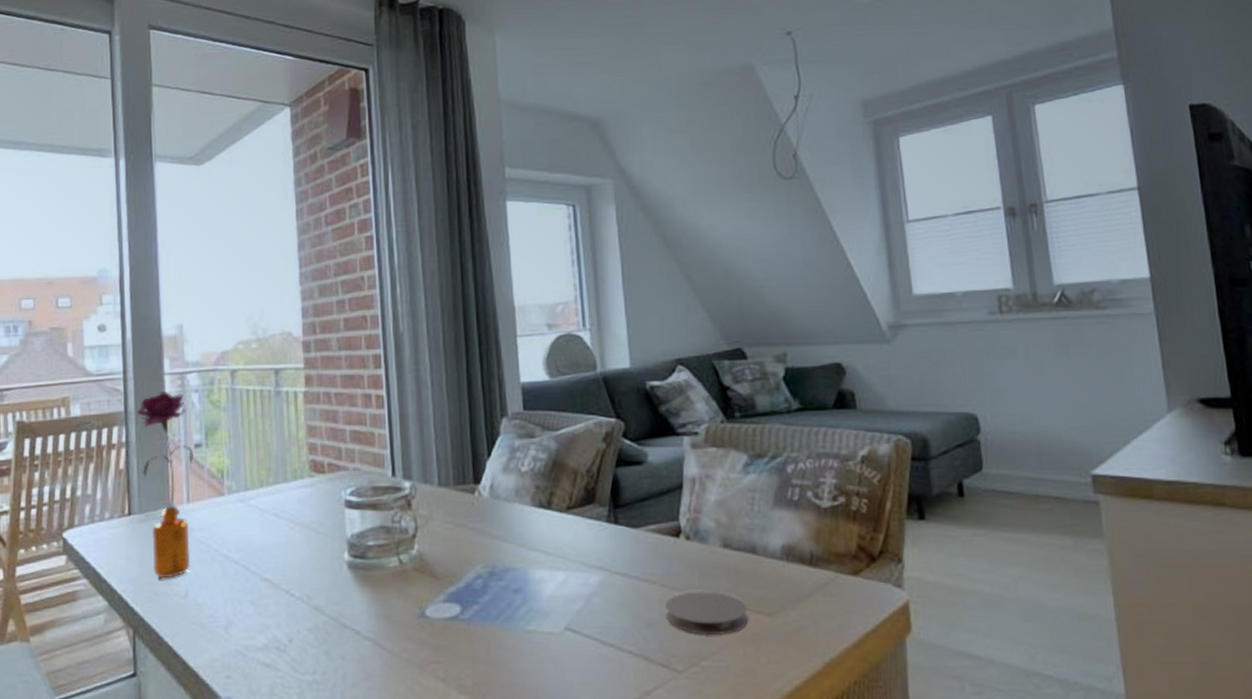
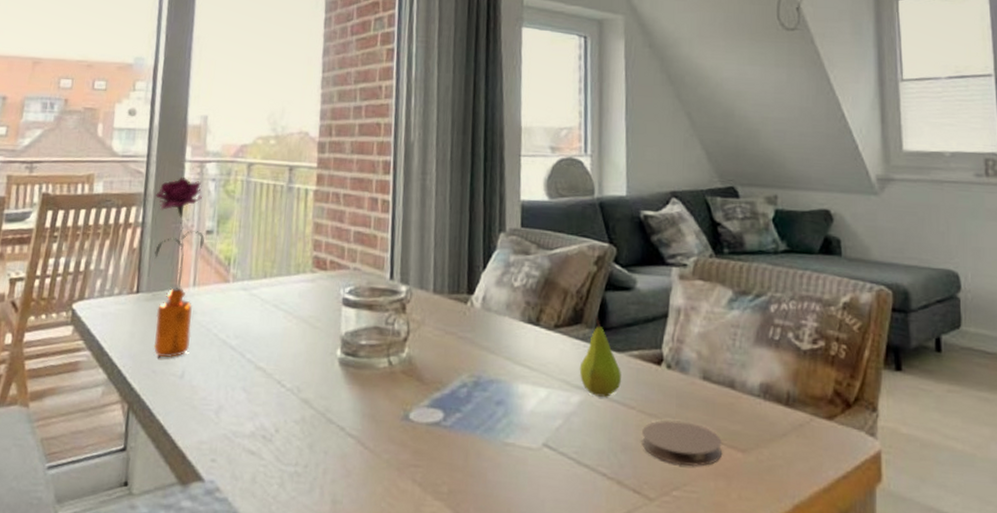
fruit: none [596,493,640,575] -> present [579,316,621,397]

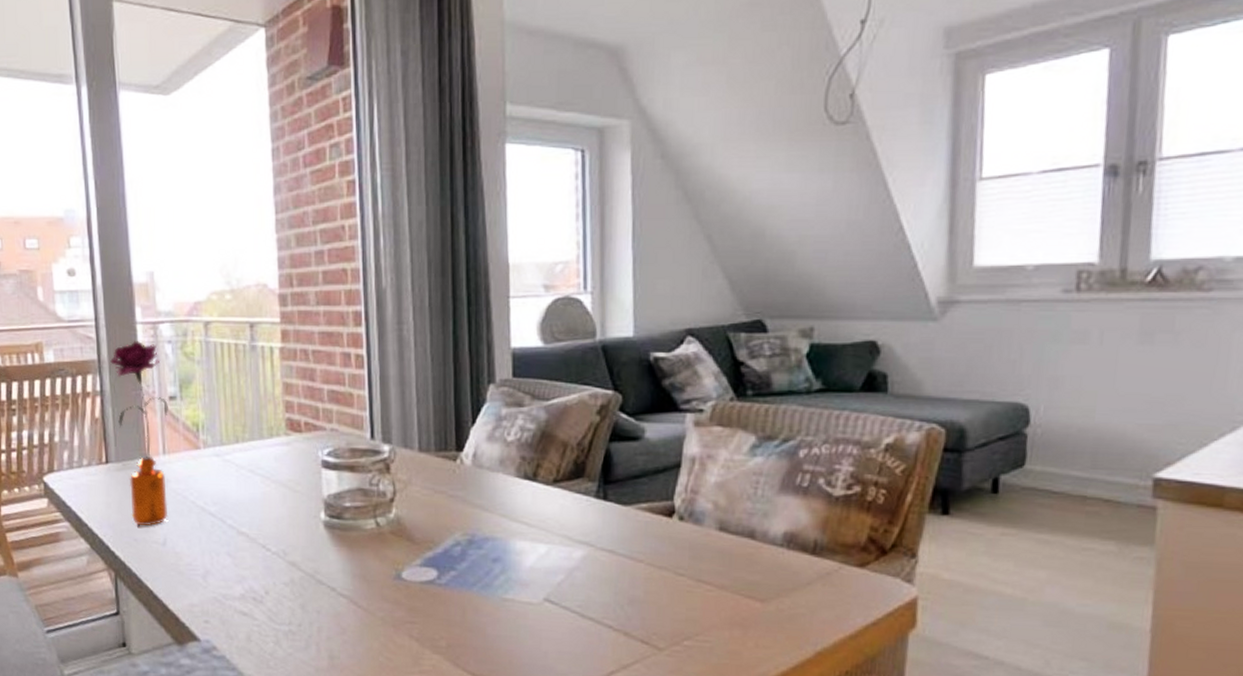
fruit: present [579,316,621,397] -> none [581,469,628,551]
coaster: present [642,420,723,467] -> none [651,572,739,618]

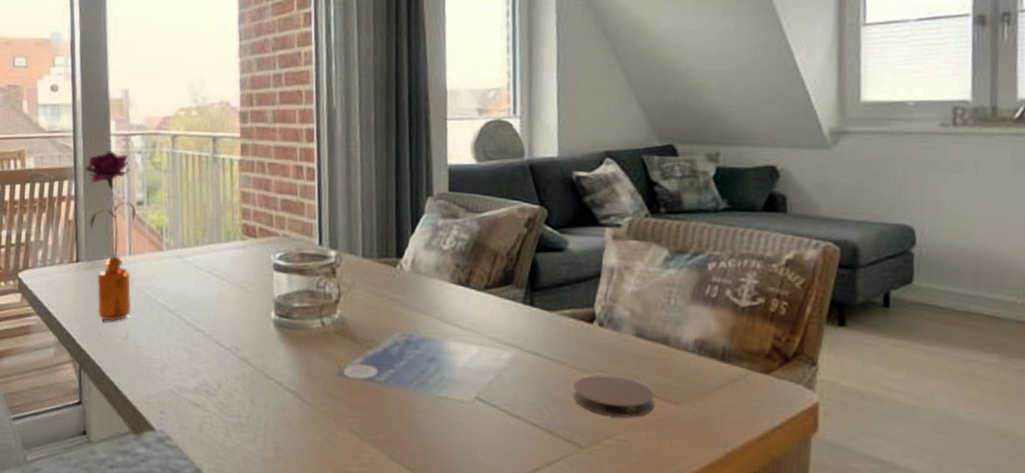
coaster: none [651,572,739,618] -> present [573,374,655,418]

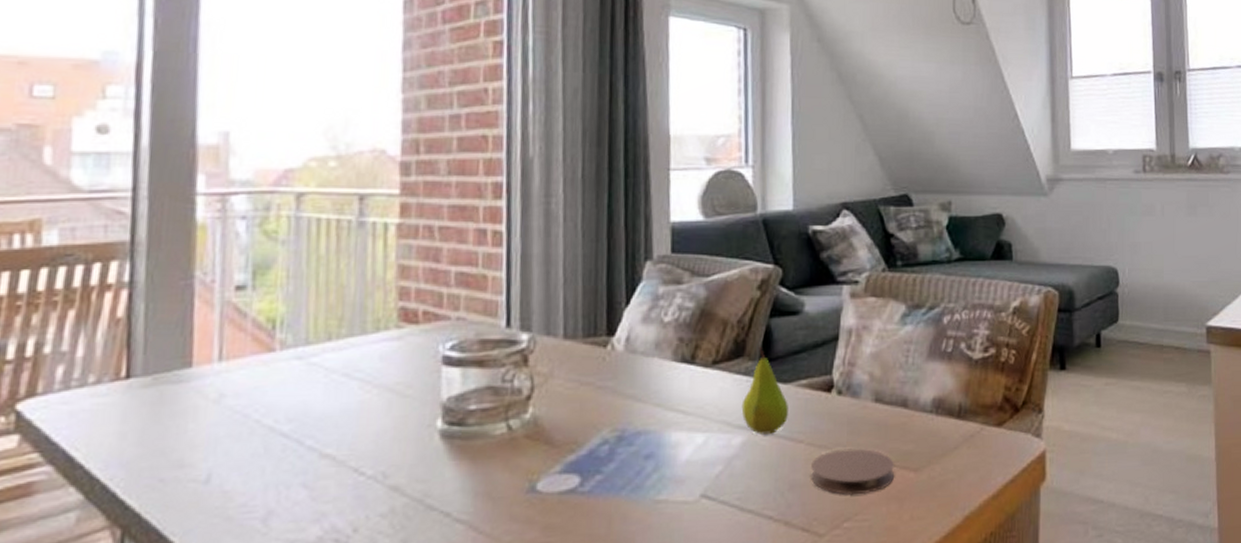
flower: present [85,151,136,321] -> none [150,217,233,459]
fruit: none [510,277,553,354] -> present [741,346,788,434]

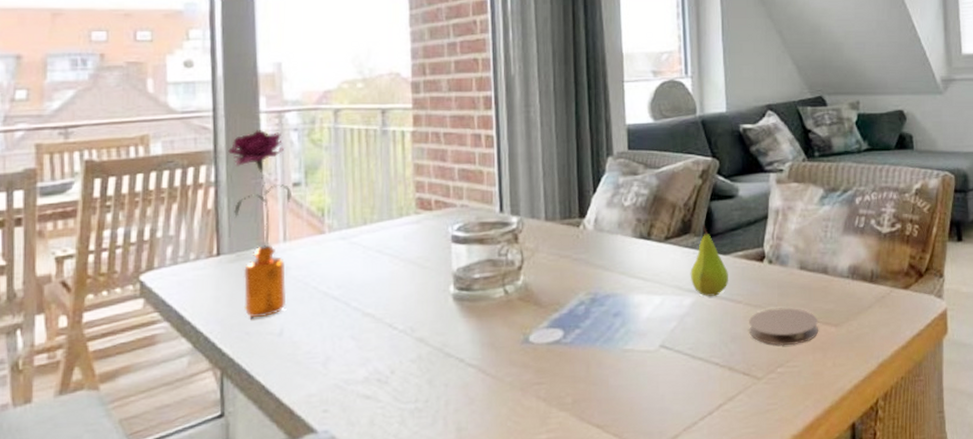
flower: none [150,217,233,459] -> present [228,130,291,317]

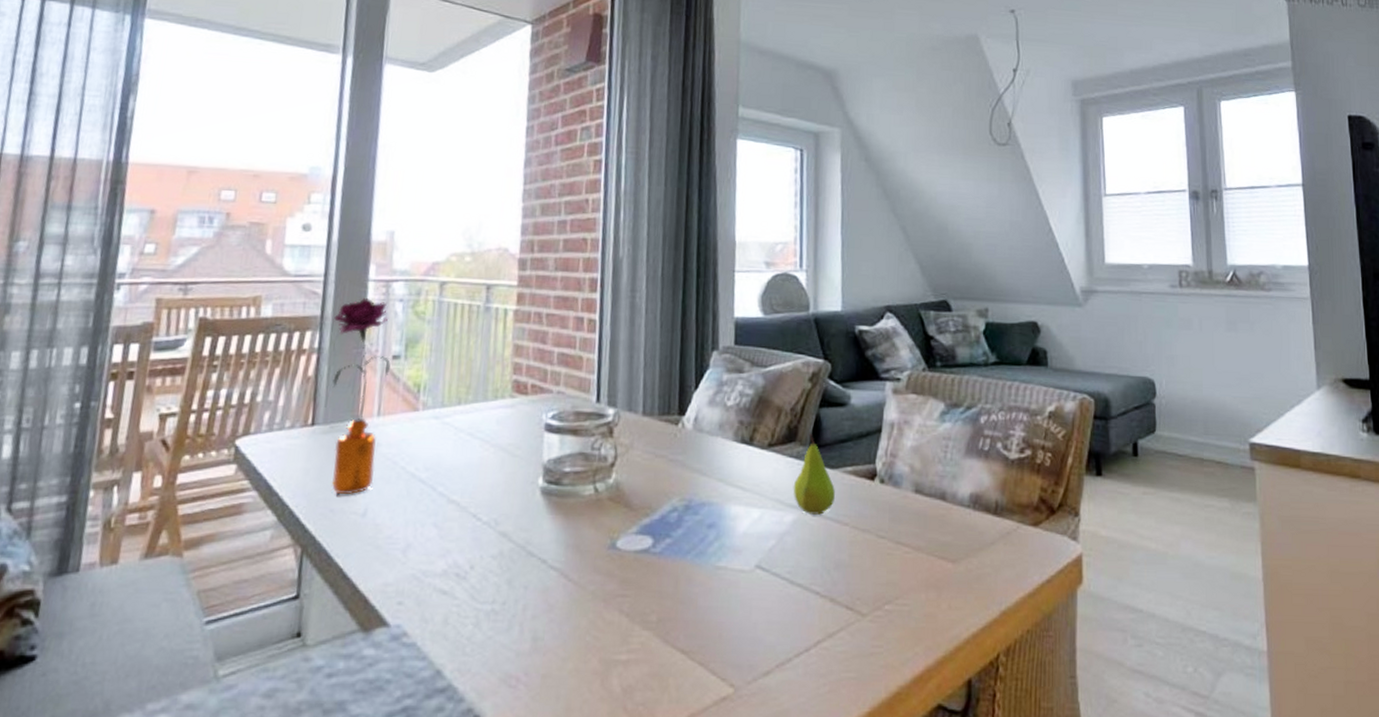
coaster: present [749,307,819,346] -> none [855,534,934,580]

